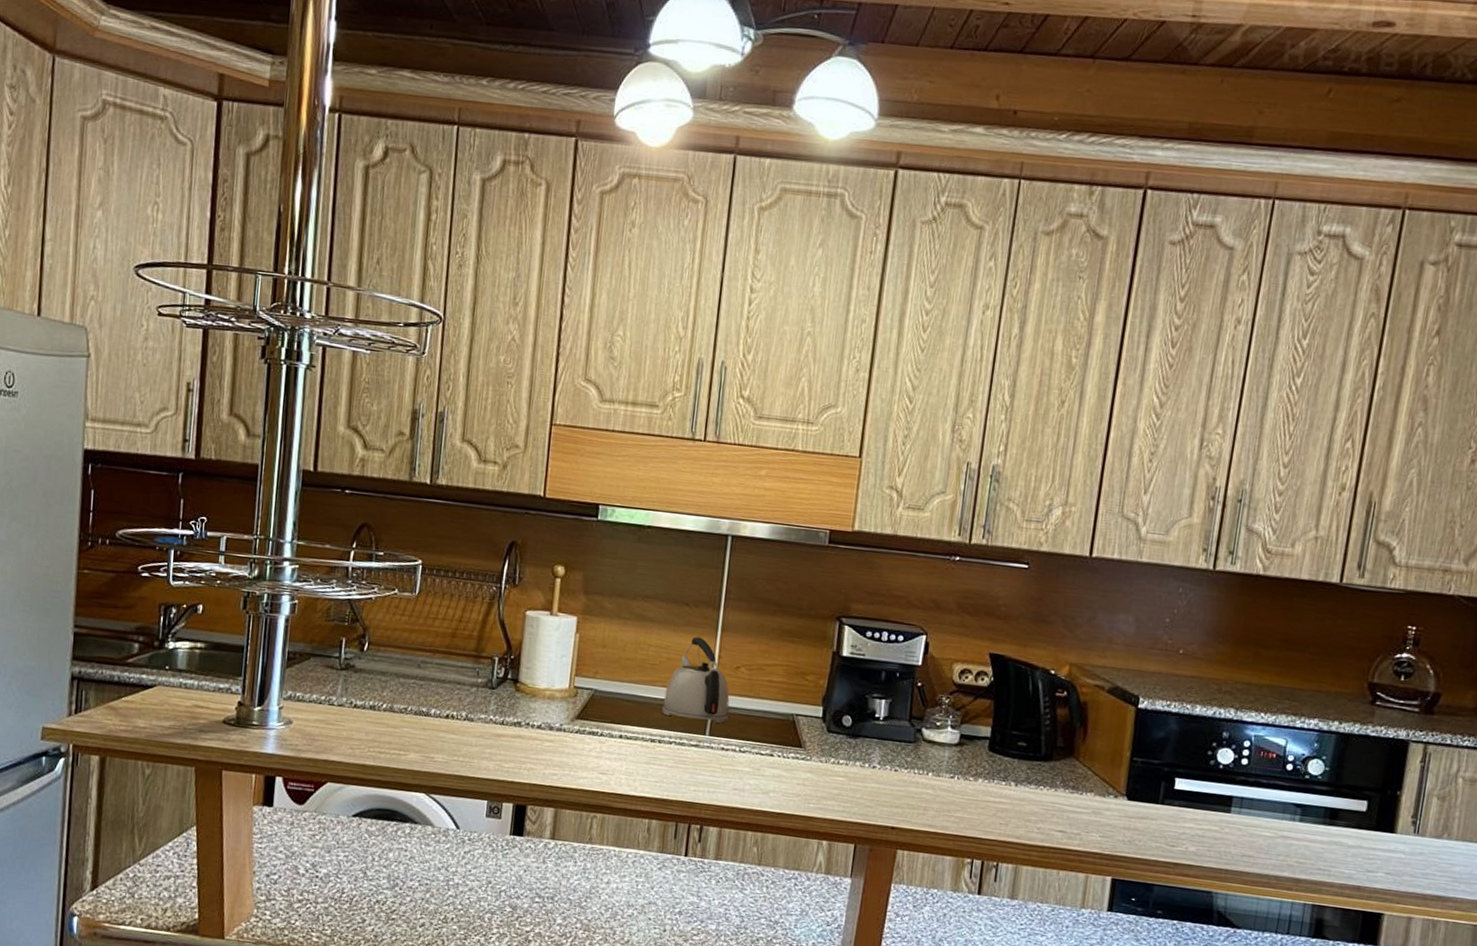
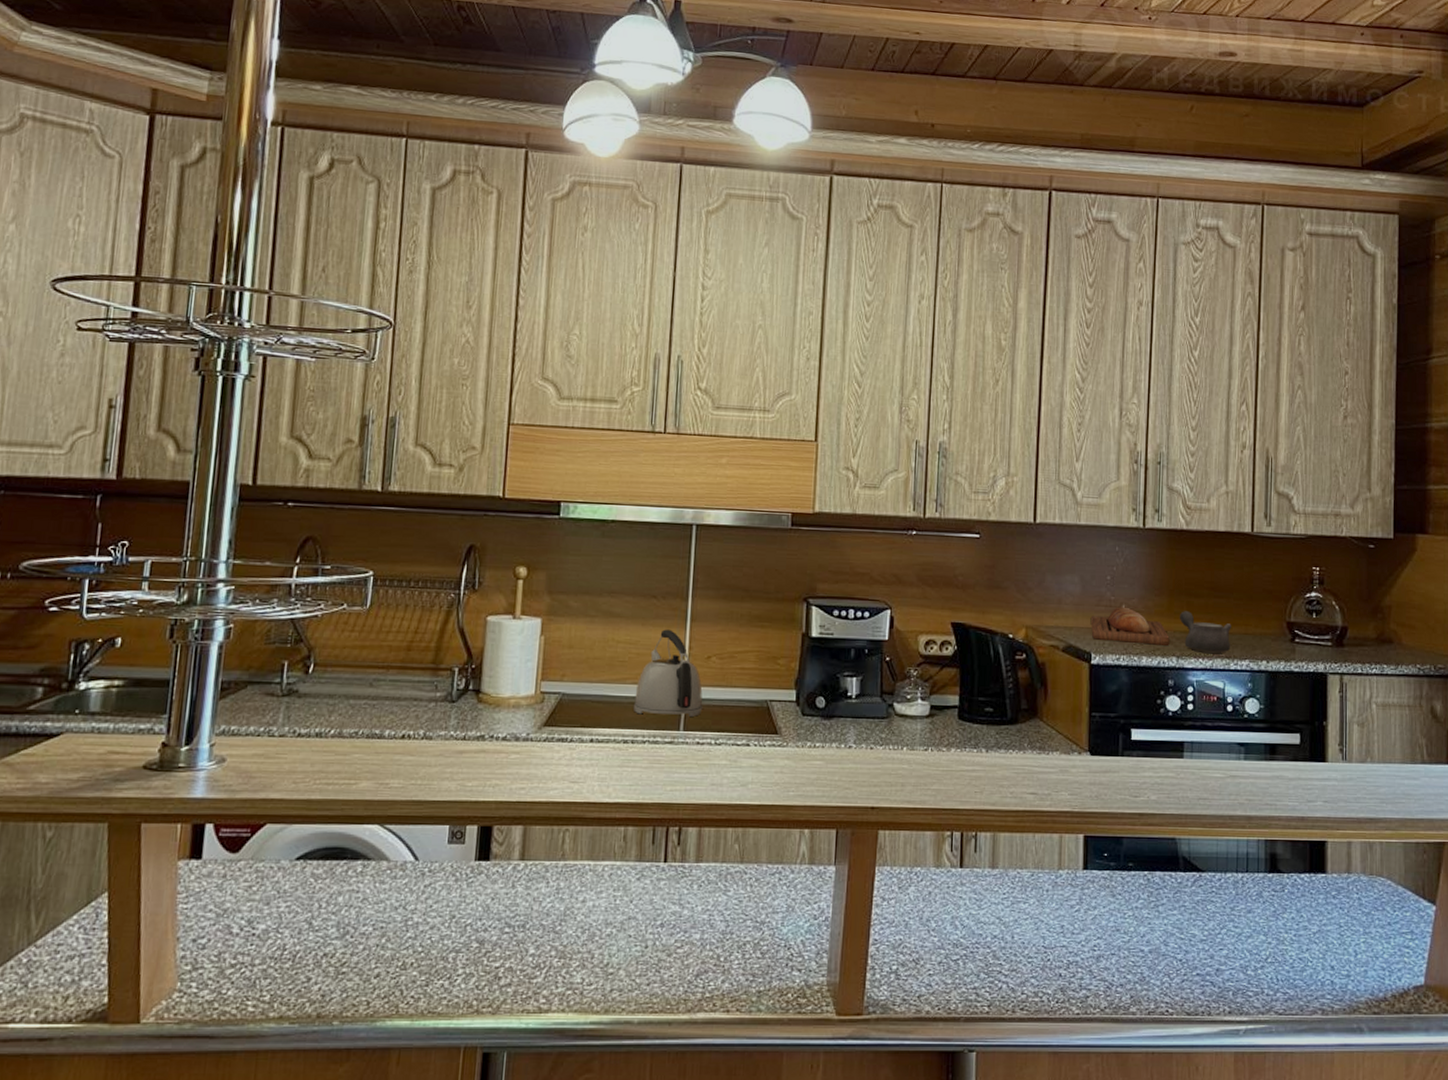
bread loaf: none [1142,651,1230,697] -> present [1090,606,1170,647]
teapot: none [1243,661,1303,710] -> present [1179,611,1232,654]

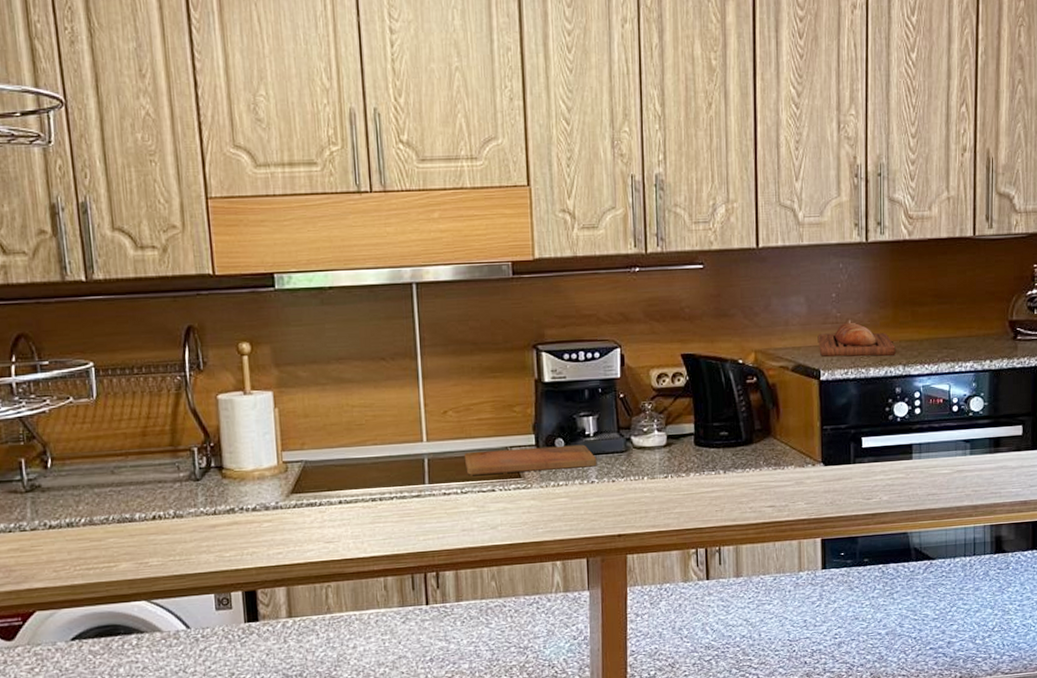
kettle: present [633,629,703,717] -> none [376,389,445,473]
cutting board: none [722,701,857,731] -> present [464,444,597,475]
teapot: present [1179,611,1232,654] -> none [904,320,955,359]

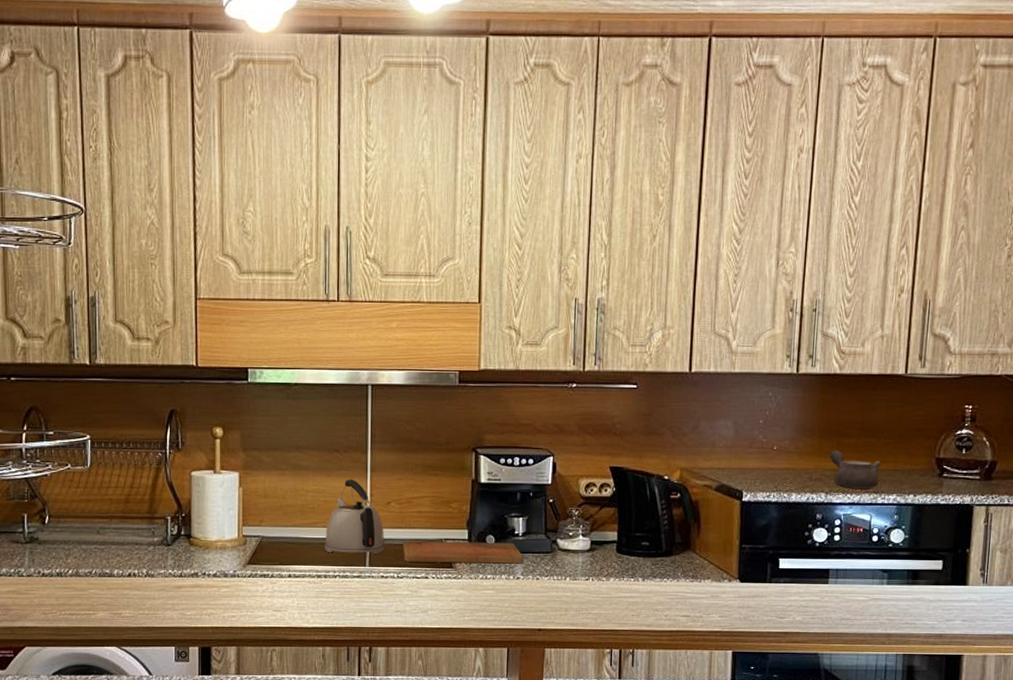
kettle: none [376,389,445,473] -> present [324,479,385,554]
bread loaf: present [817,322,896,357] -> none [742,448,819,484]
teapot: none [904,320,955,359] -> present [829,450,881,490]

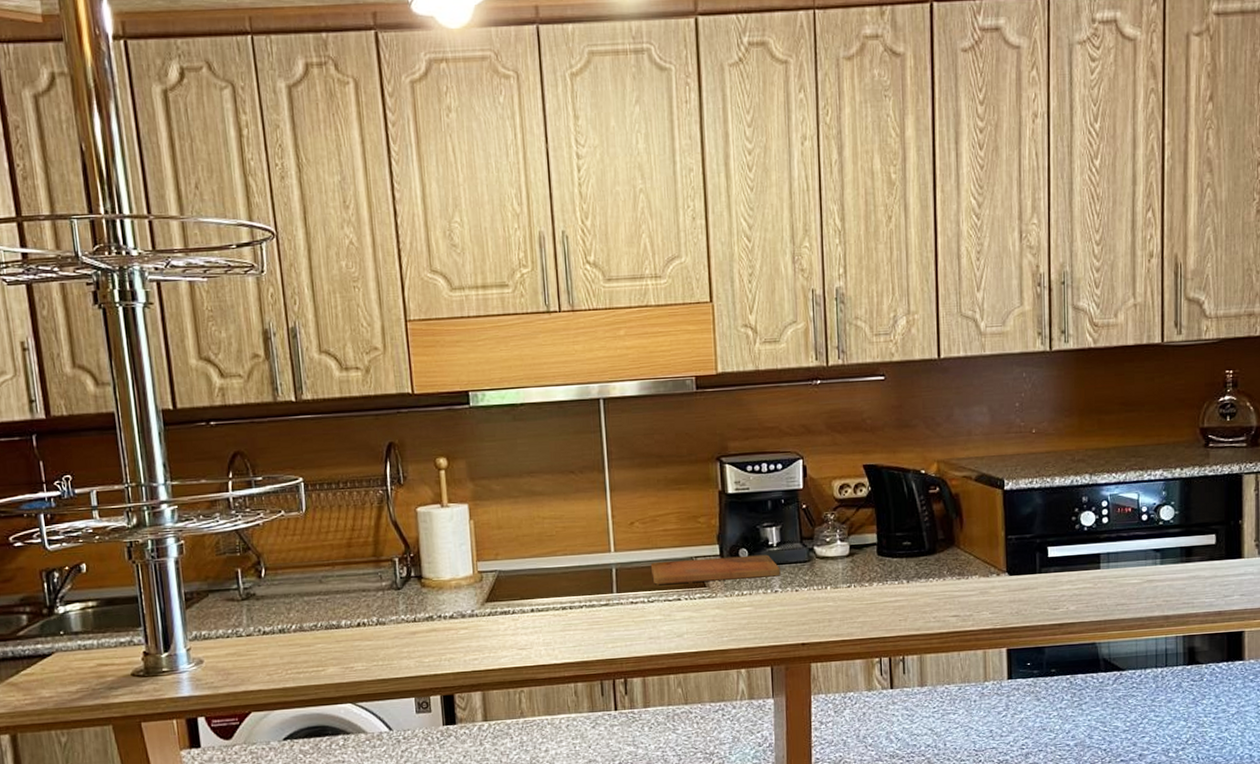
kettle: present [324,479,385,554] -> none [566,501,632,583]
teapot: present [829,450,881,490] -> none [1090,428,1144,468]

